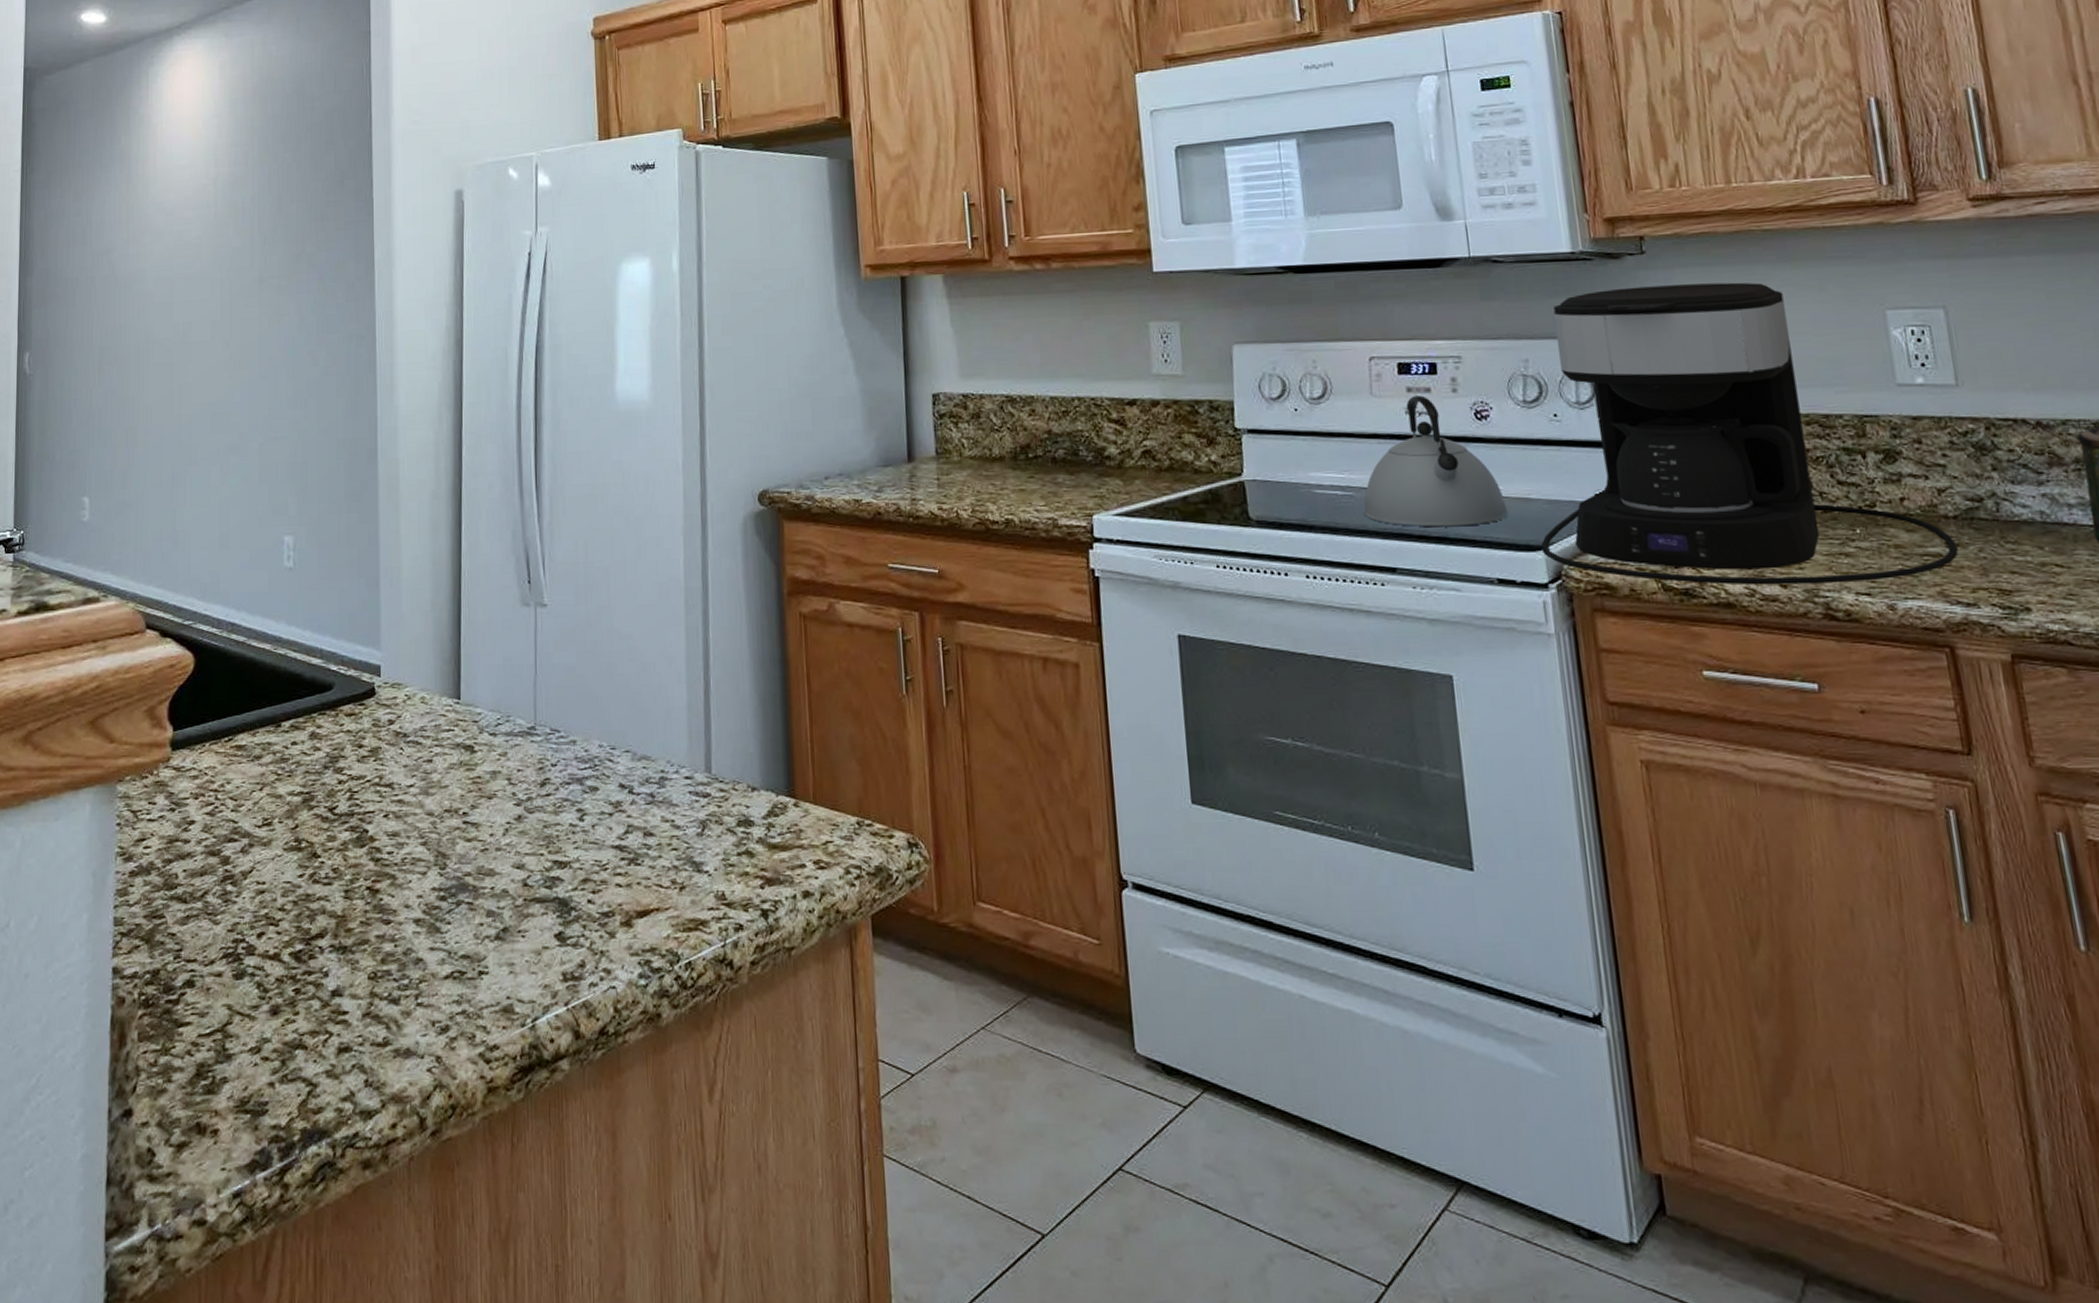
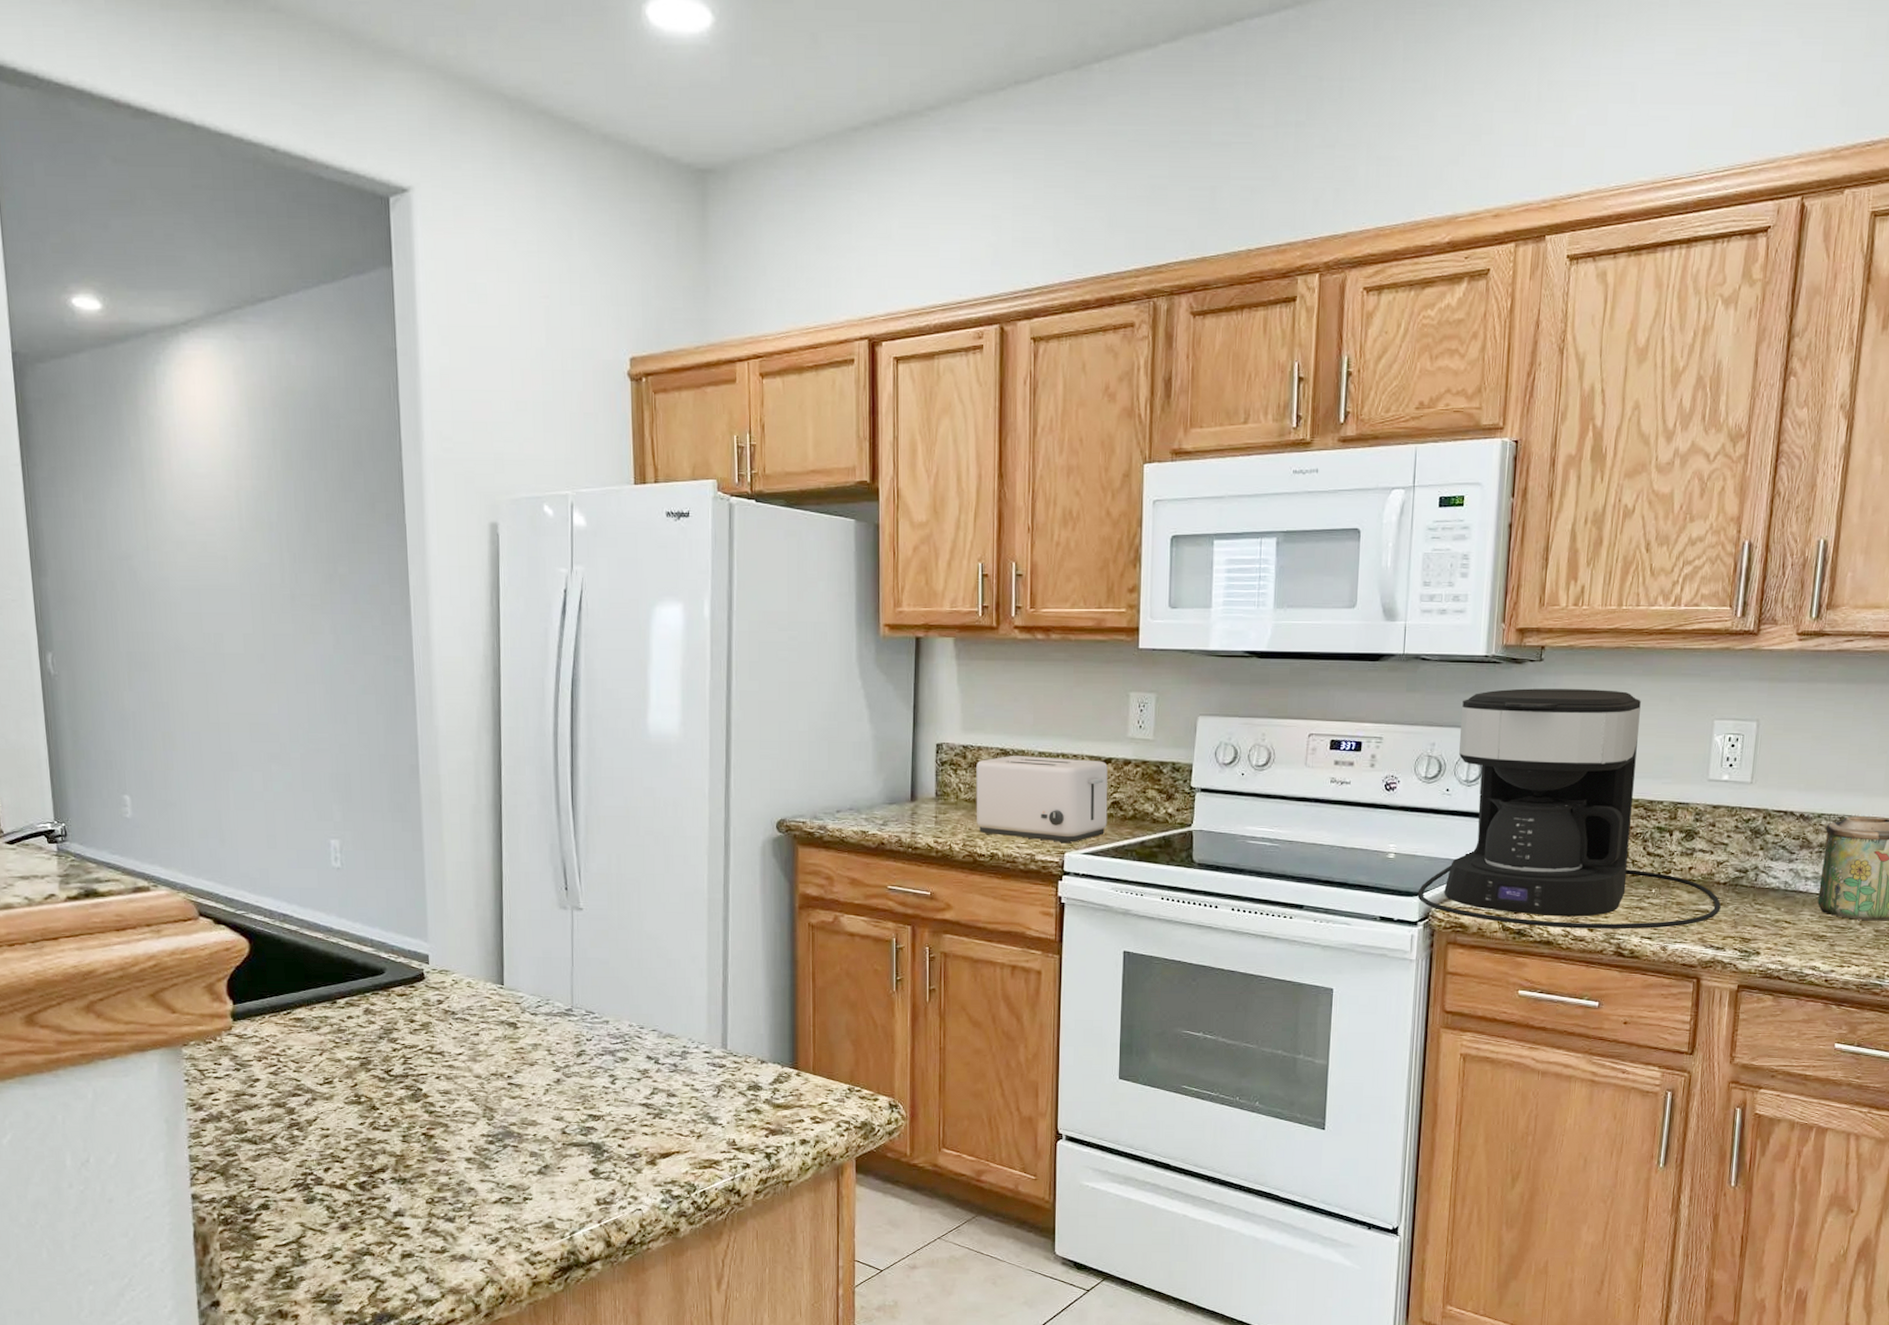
toaster: none [980,402,1140,504] -> present [976,756,1108,844]
kettle: present [1364,395,1509,528] -> none [1285,768,1398,875]

